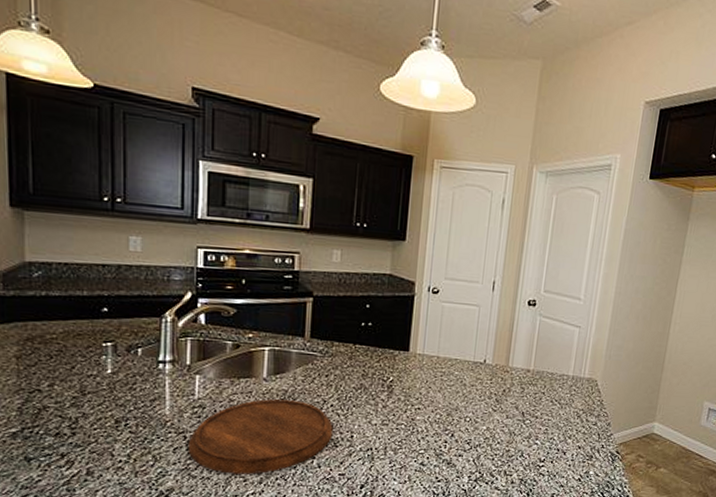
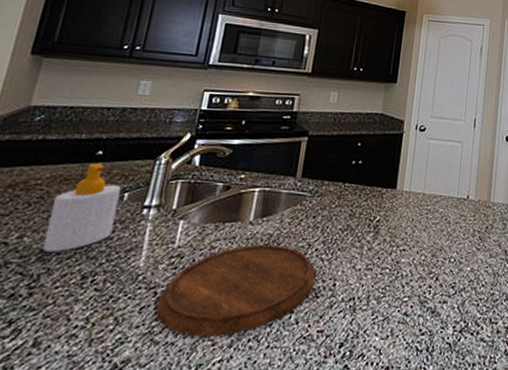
soap bottle: none [73,320,134,399] -> present [43,163,121,252]

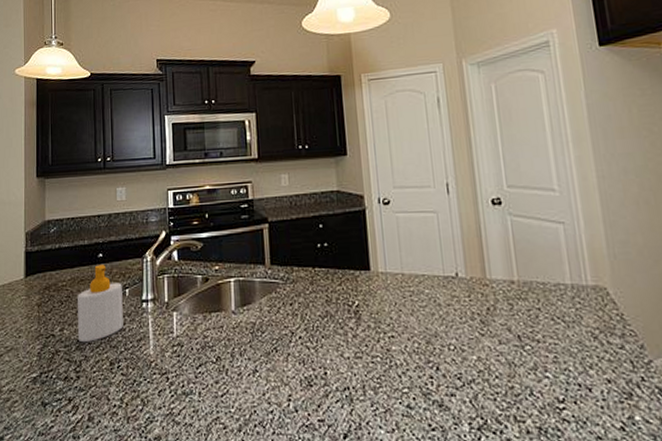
cutting board: present [155,244,316,337] -> none [170,332,306,420]

